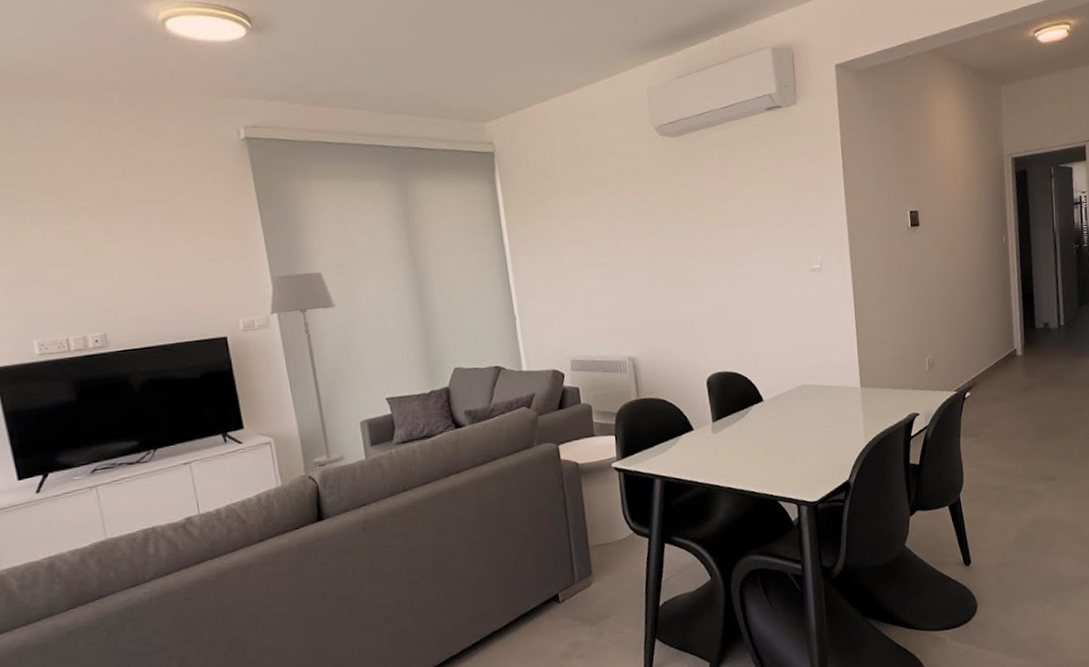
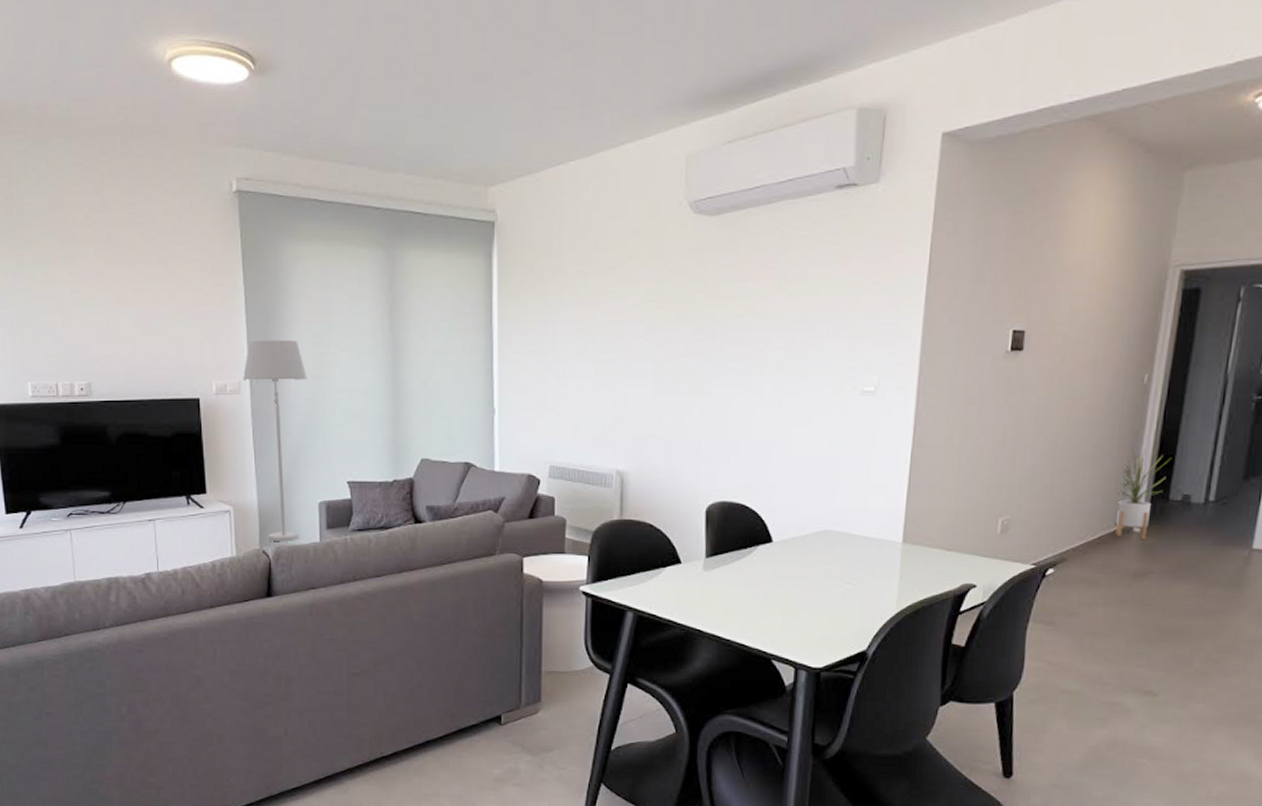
house plant: none [1000,290,1031,361] -> present [1115,446,1171,539]

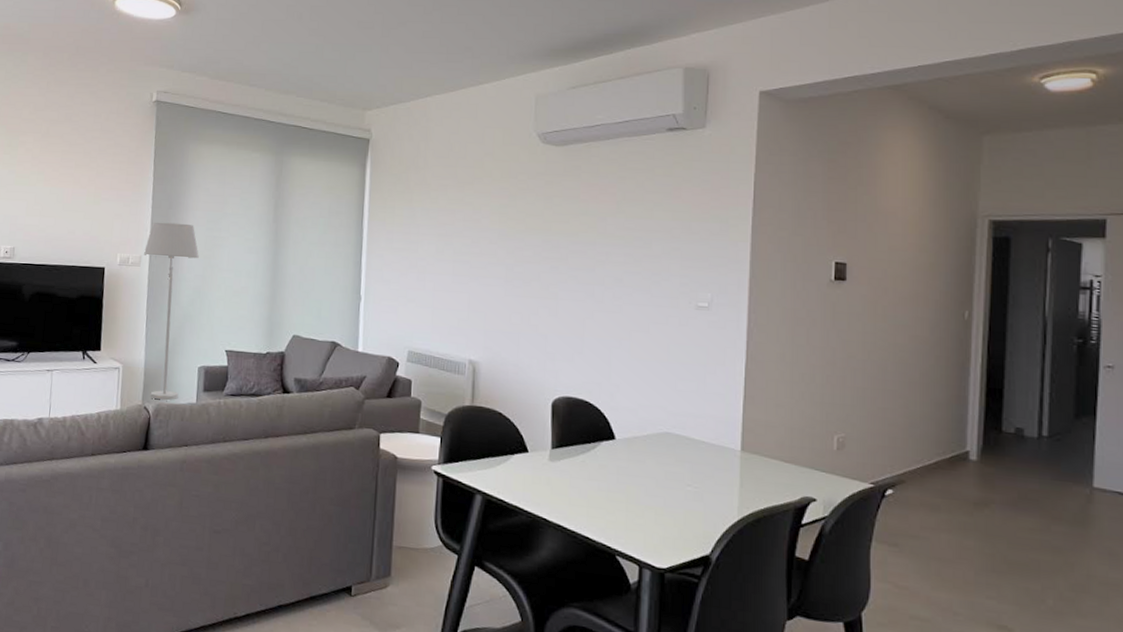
house plant: present [1115,446,1171,539] -> none [948,377,1000,468]

